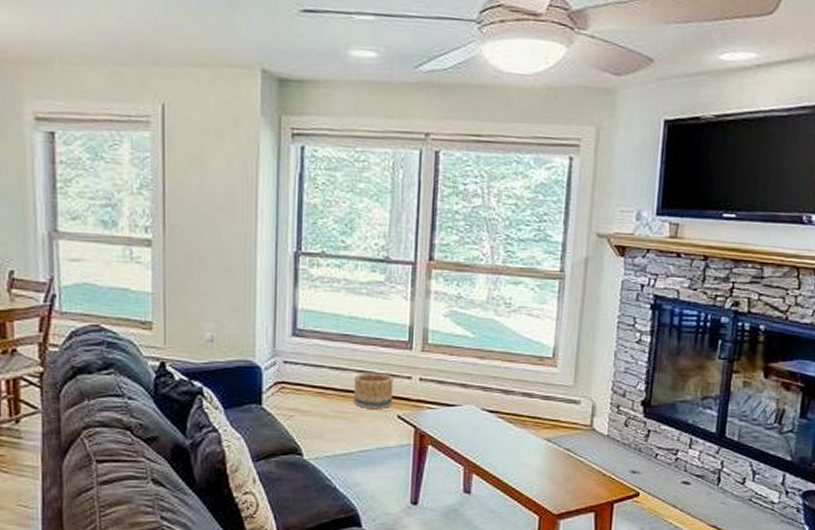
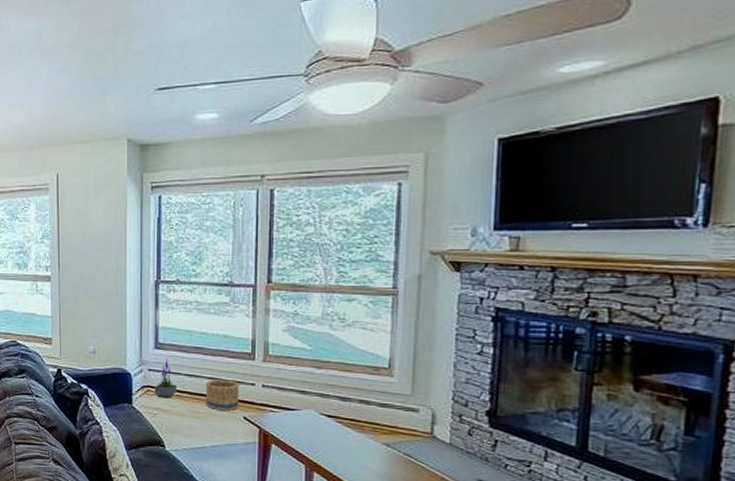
potted plant: none [290,349,319,397] -> present [154,359,177,398]

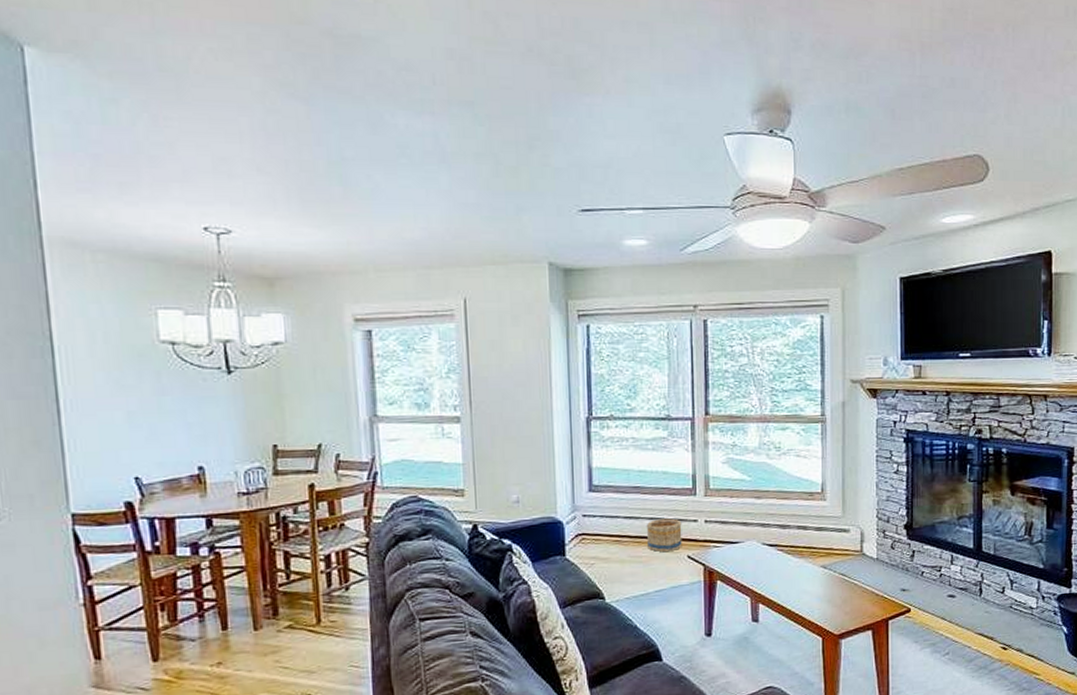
potted plant: present [154,359,177,398] -> none [590,502,615,546]

